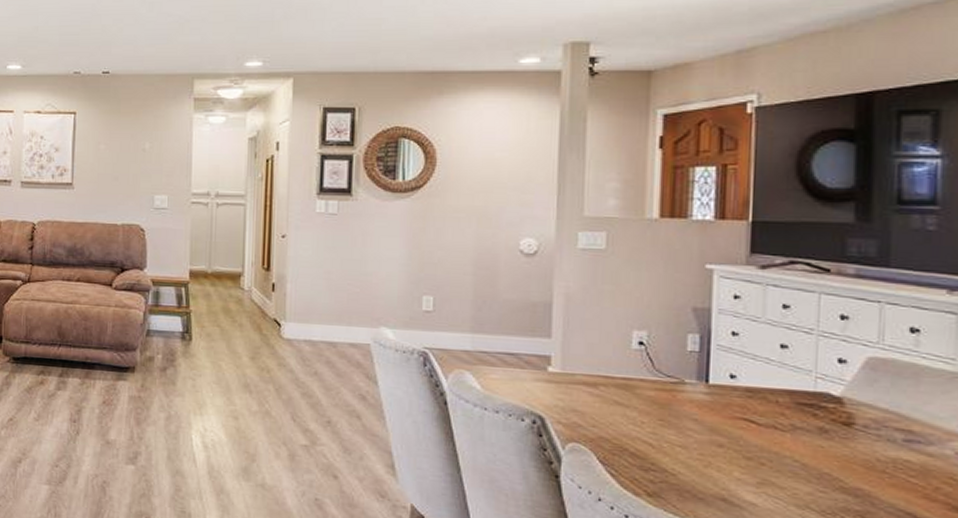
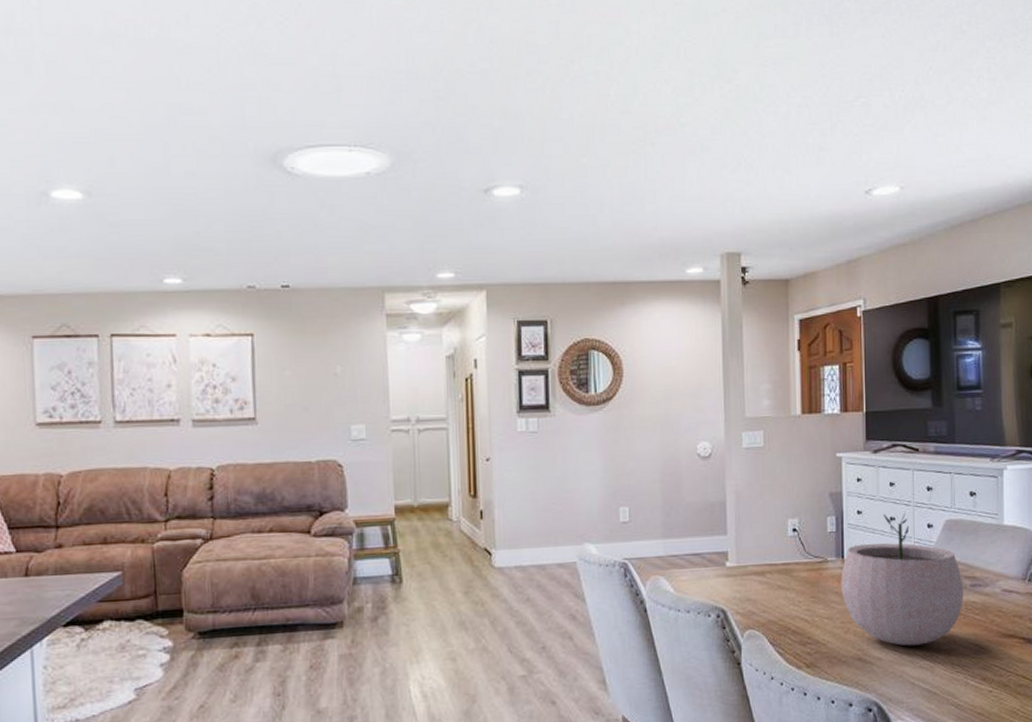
plant pot: none [702,340,892,499] -> present [841,512,964,646]

